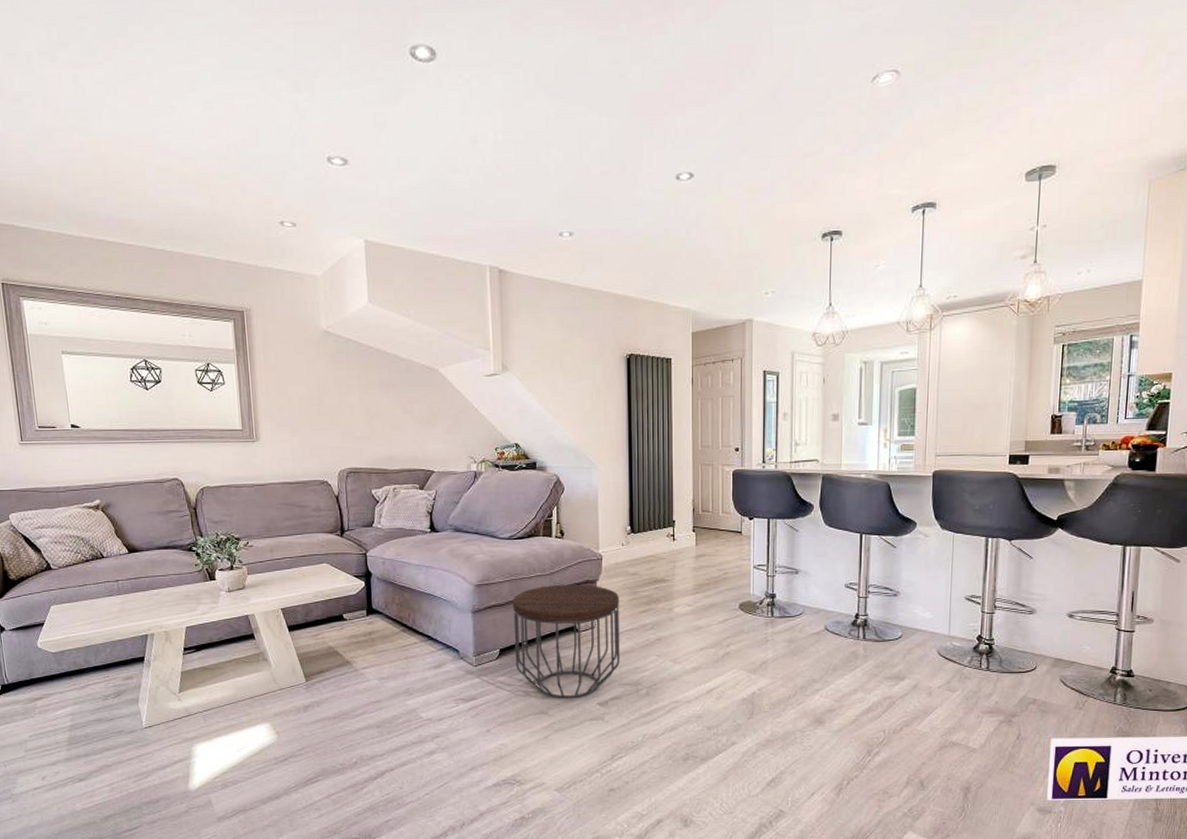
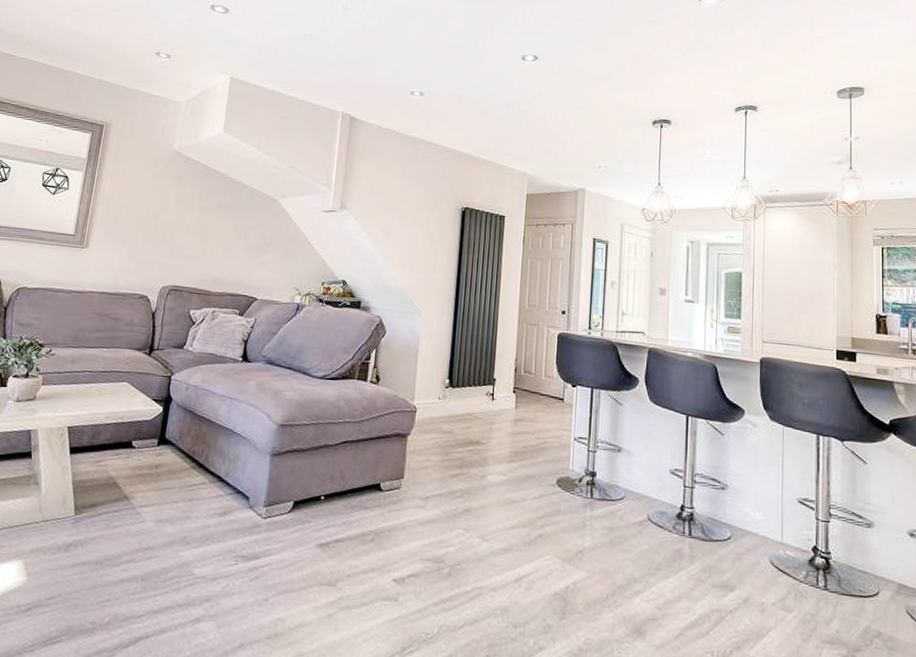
side table: present [512,584,620,699] -> none [308,434,430,571]

